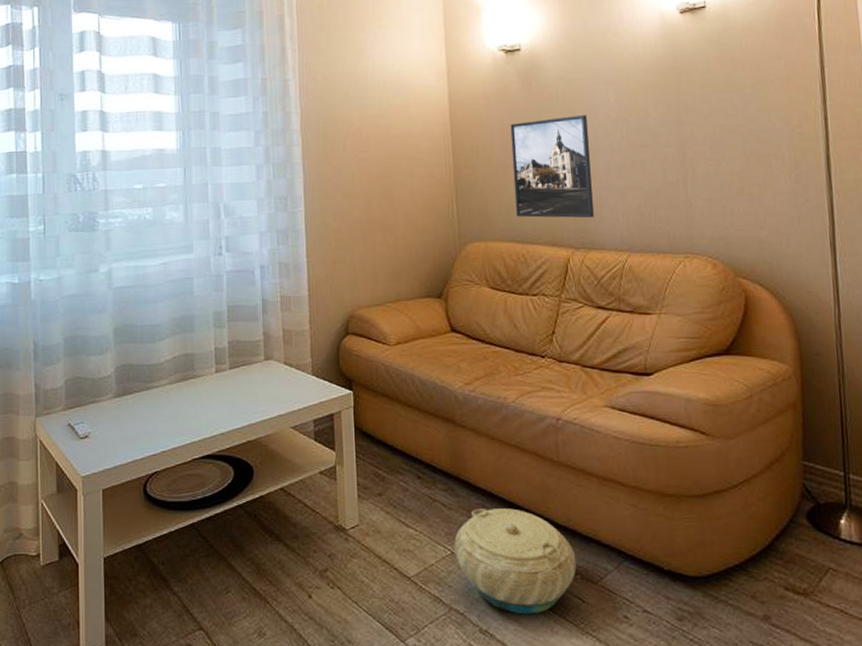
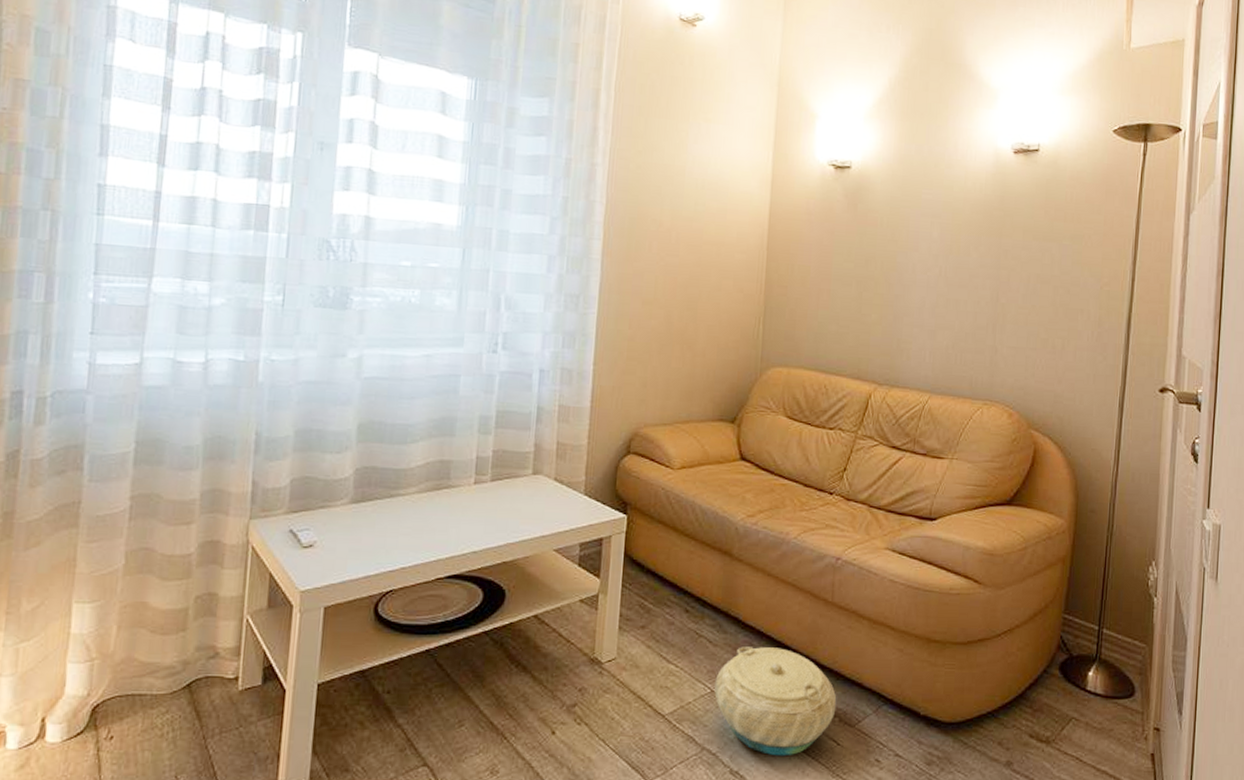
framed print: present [510,115,594,218] -> none [823,245,908,355]

